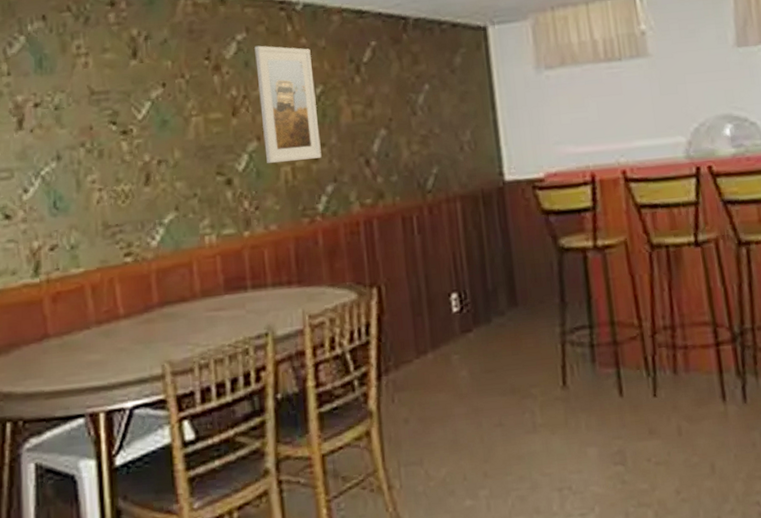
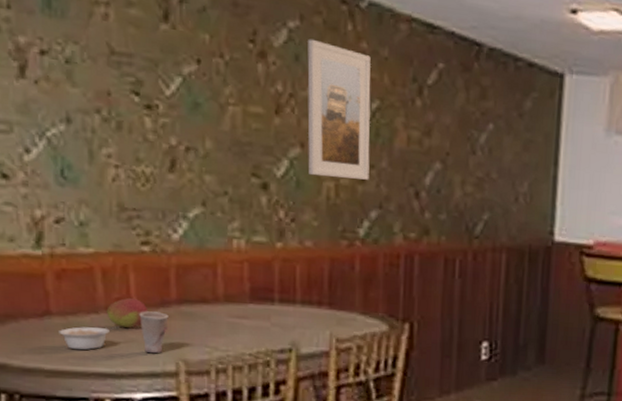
legume: none [56,337,109,368] -> present [59,325,119,350]
fruit: none [97,308,134,339] -> present [106,297,149,329]
cup: none [126,317,153,360] -> present [139,311,169,354]

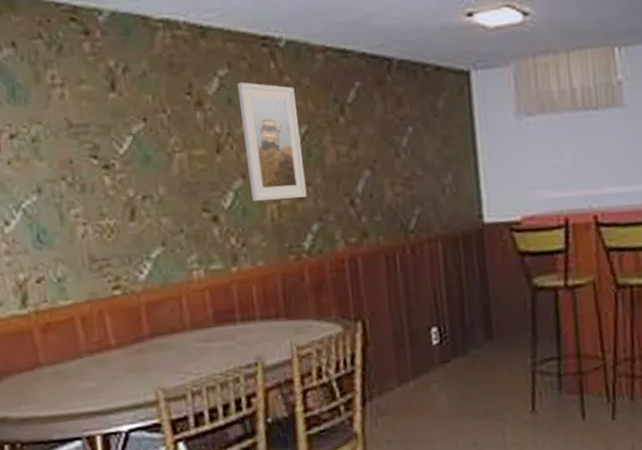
legume: present [59,325,119,350] -> none [49,366,101,395]
fruit: present [106,297,149,329] -> none [89,339,126,368]
cup: present [139,311,169,354] -> none [118,348,144,388]

